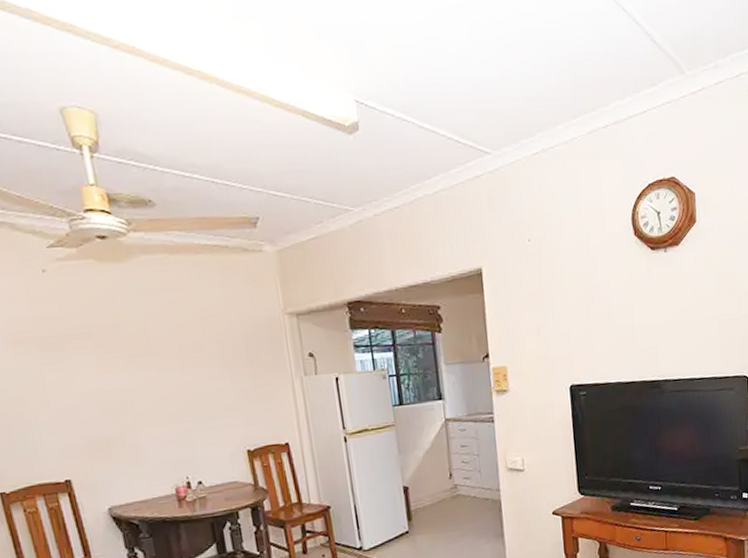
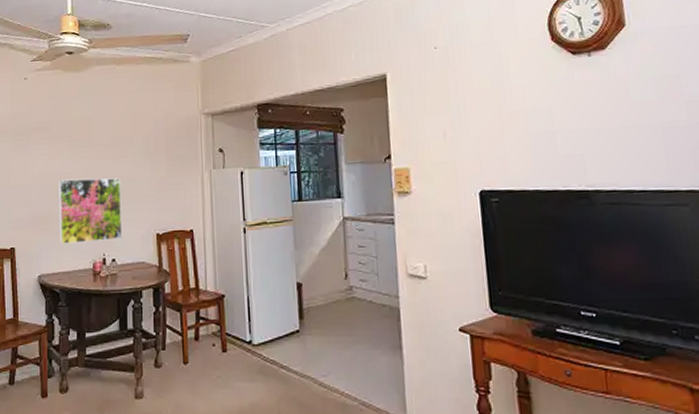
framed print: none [115,391,208,471] -> present [59,178,123,244]

